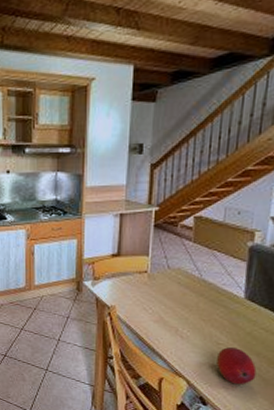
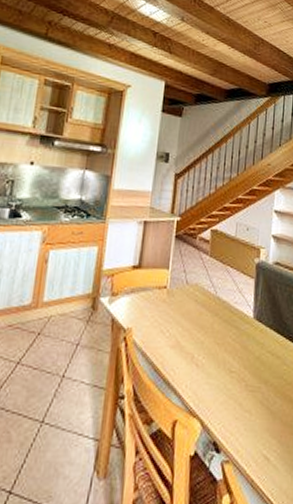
fruit: present [216,346,257,385] -> none [229,374,265,422]

